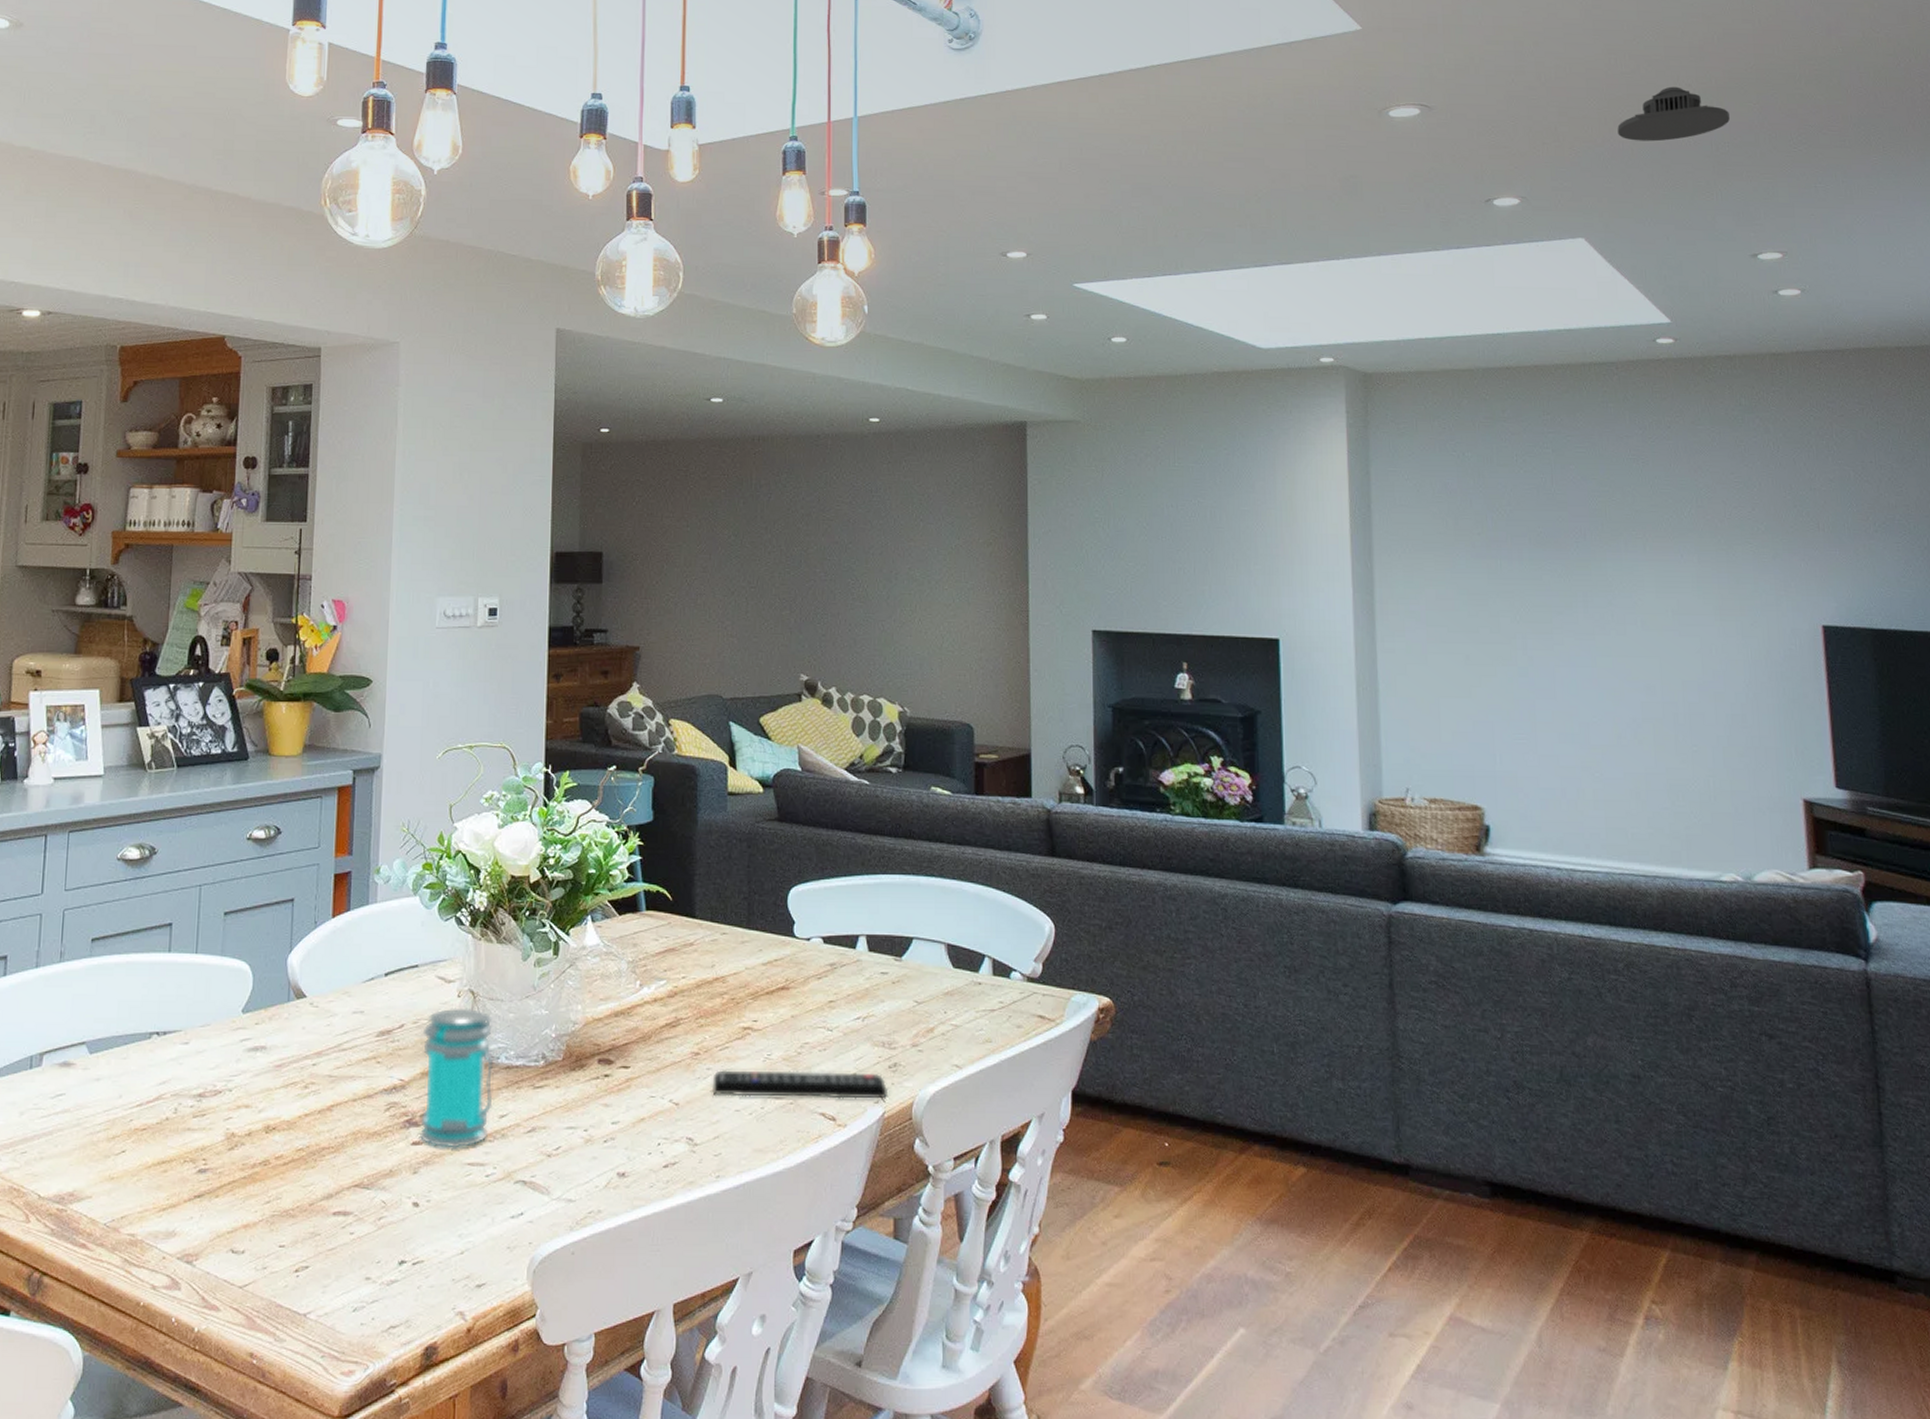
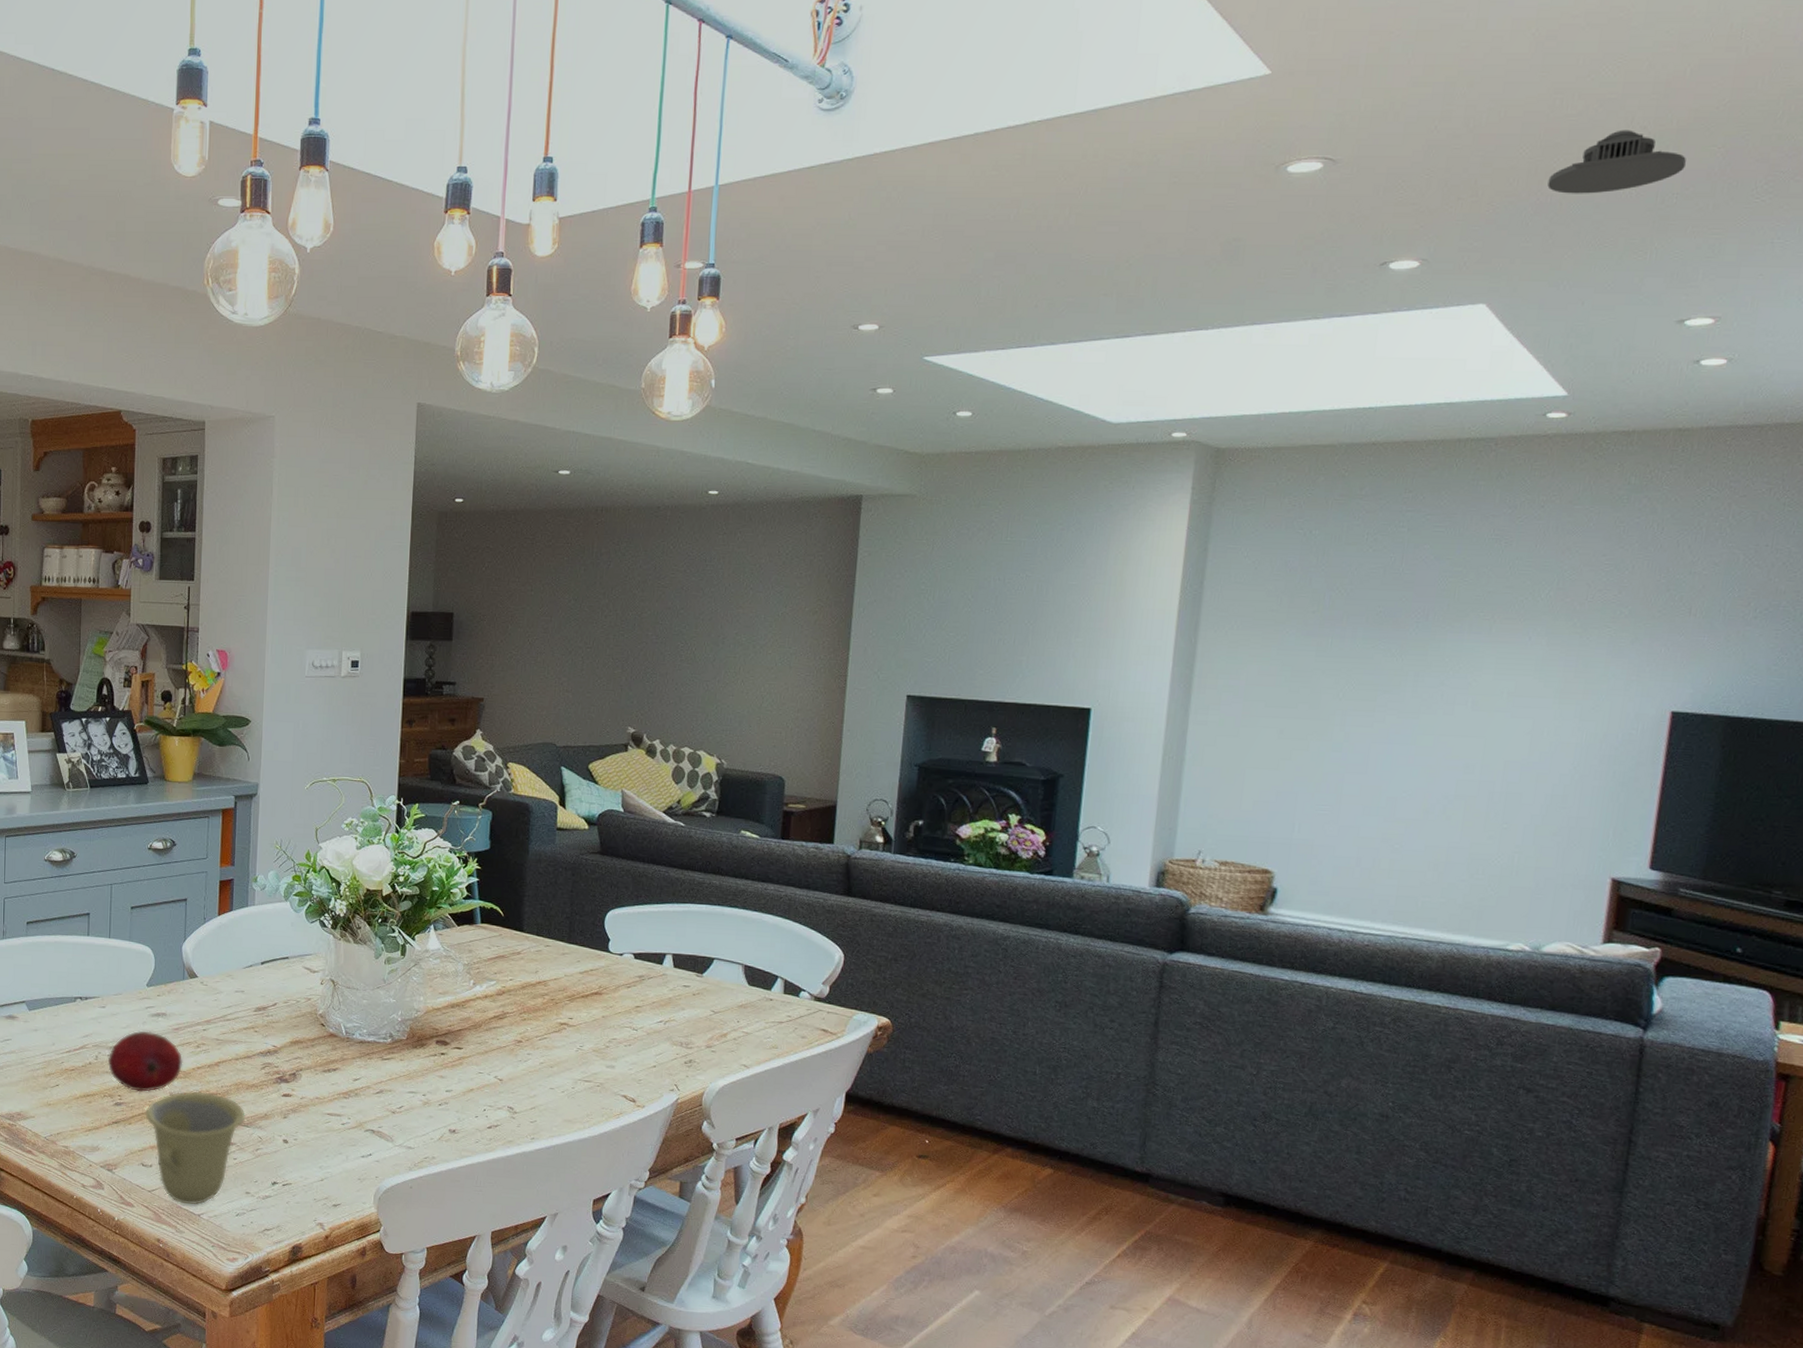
fruit: none [189,1071,287,1153] -> present [107,1030,183,1093]
cup: none [237,1146,365,1301] -> present [145,1091,245,1205]
jar: present [420,1007,494,1149] -> none [289,992,350,1102]
remote control: present [712,1070,889,1099] -> none [531,1055,683,1087]

